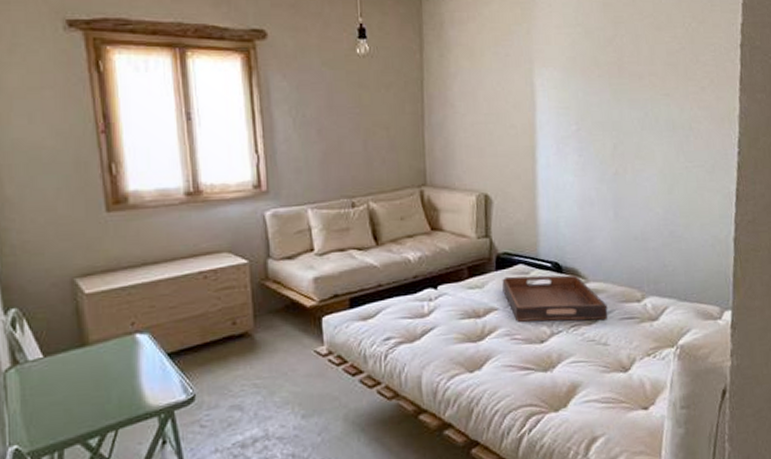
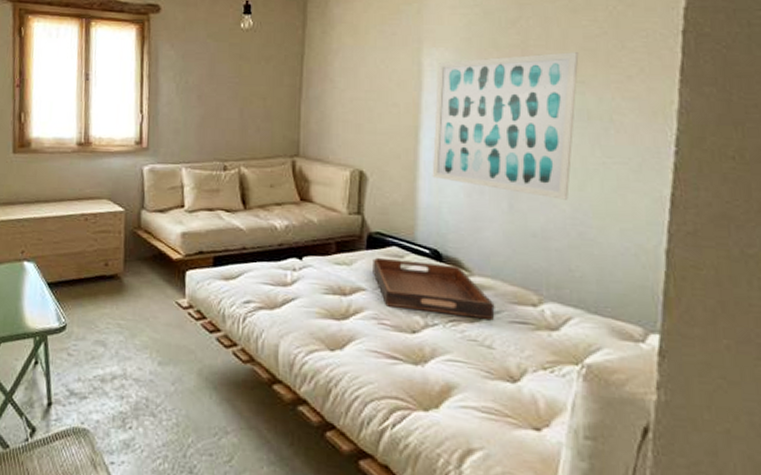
wall art: none [548,67,664,204] -> present [432,52,579,200]

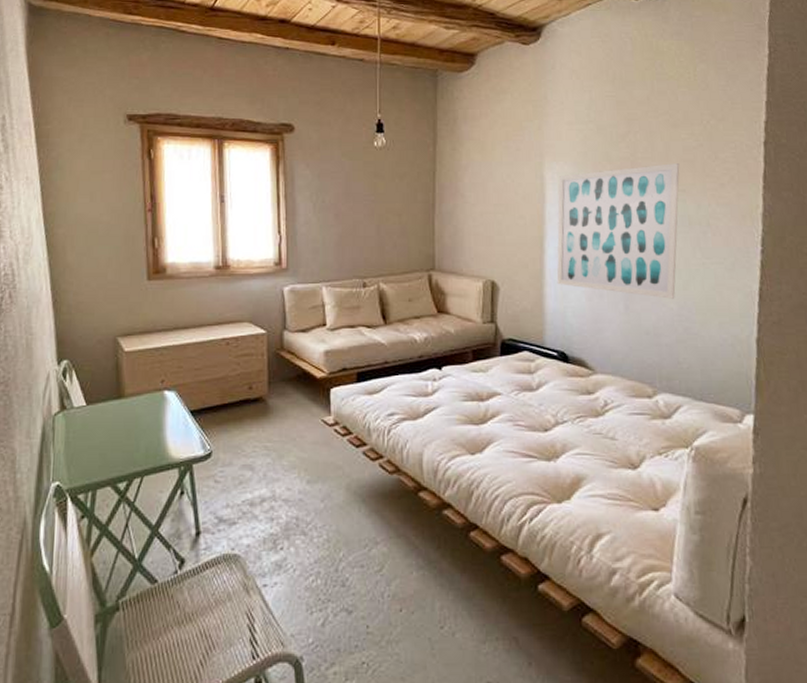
serving tray: present [373,257,495,321] -> none [506,362,617,414]

